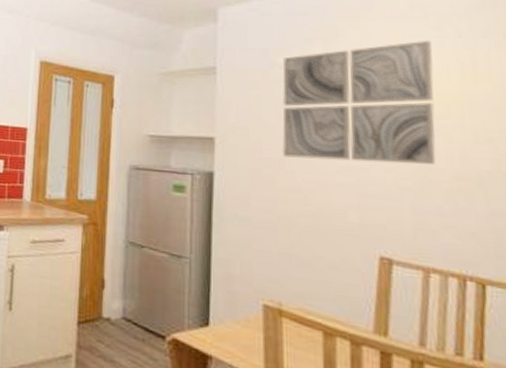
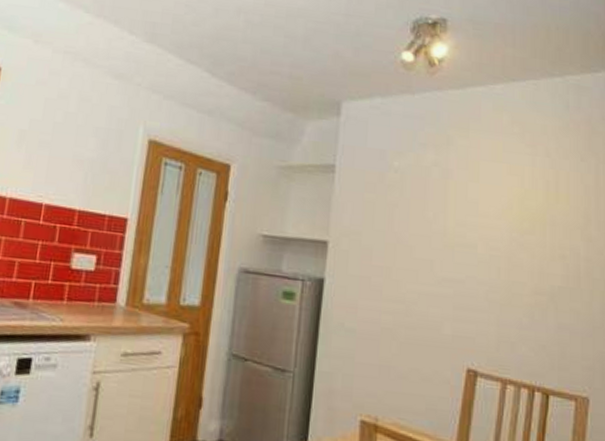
wall art: present [282,40,436,166] -> none [390,156,526,280]

